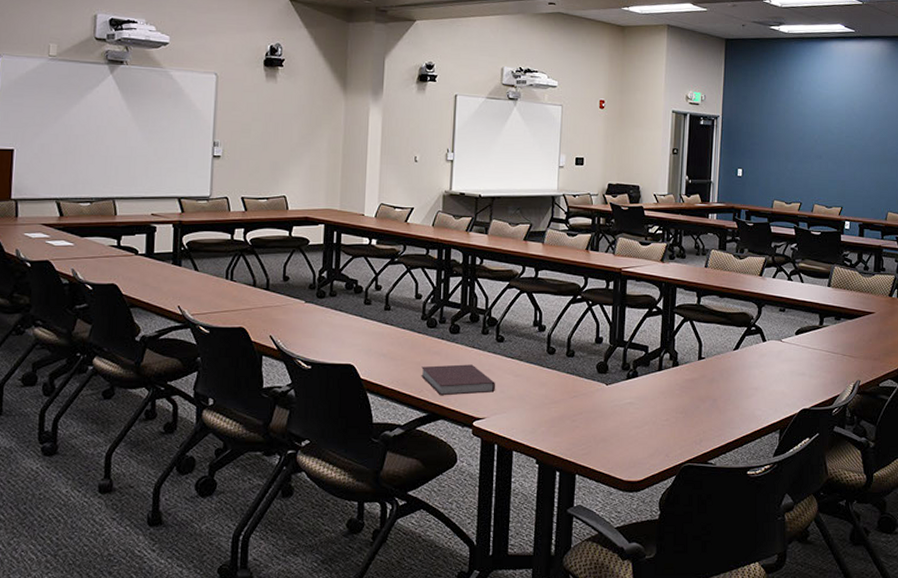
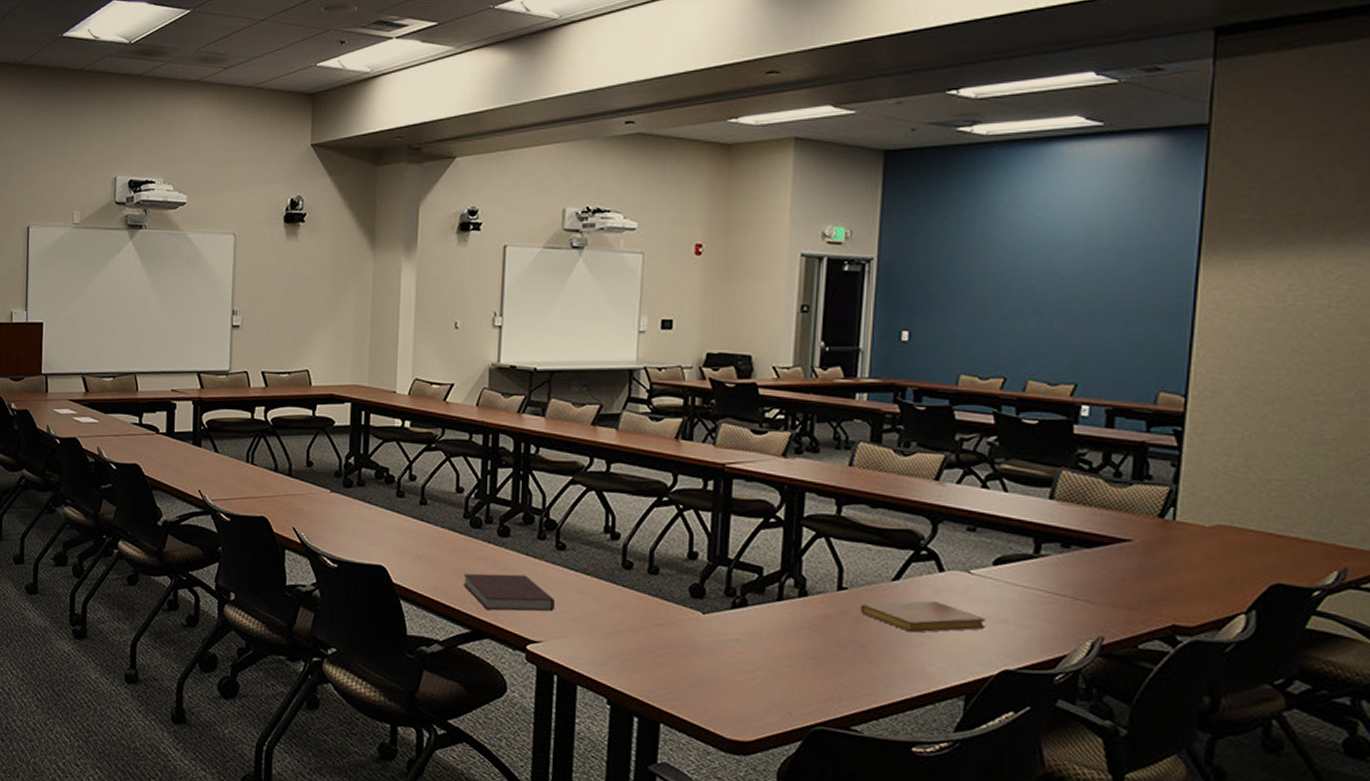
notebook: none [714,363,792,387] -> present [861,600,986,633]

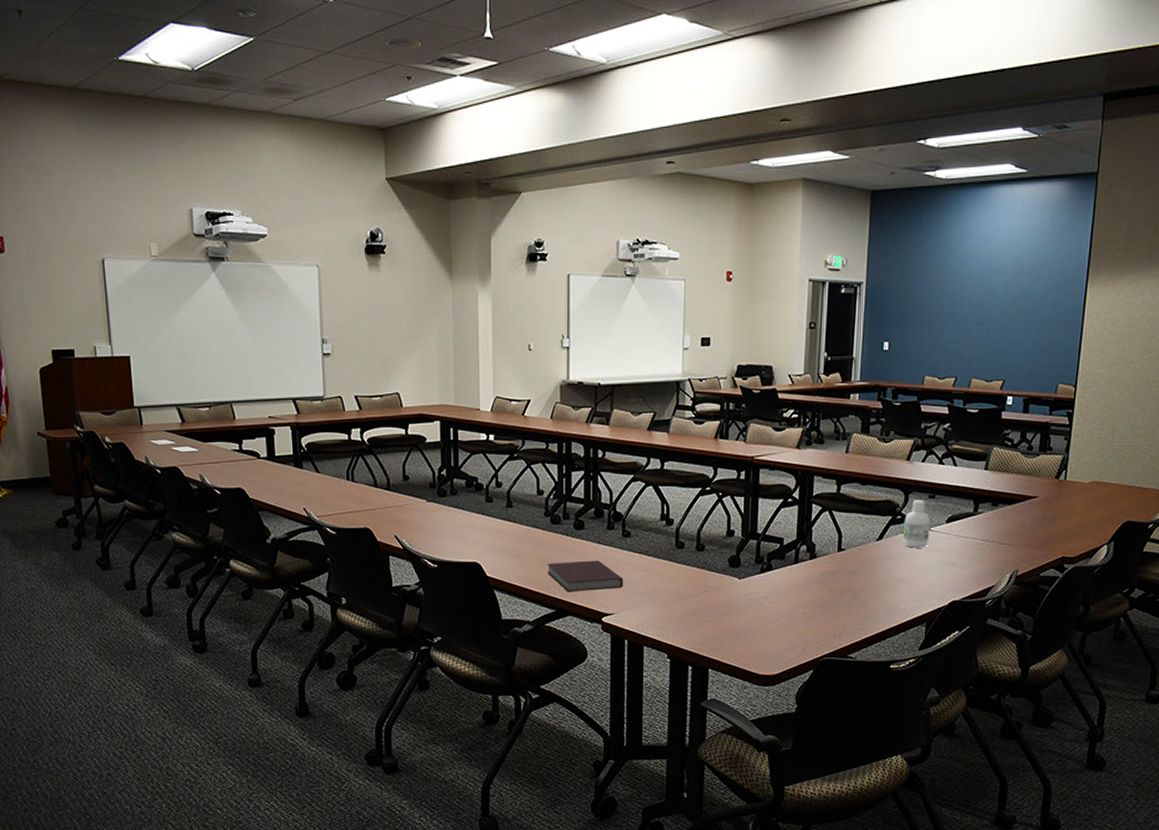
notebook: present [861,600,986,633] -> none [854,553,941,579]
bottle: none [929,532,969,596] -> present [902,500,930,548]

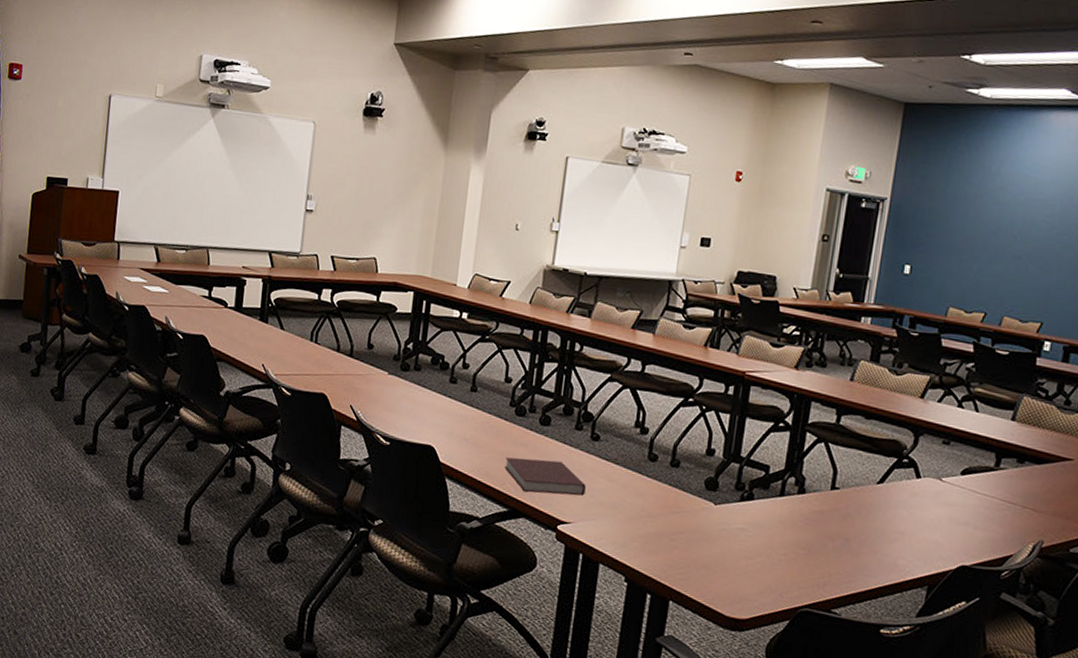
bottle: present [902,500,930,548] -> none [907,443,942,500]

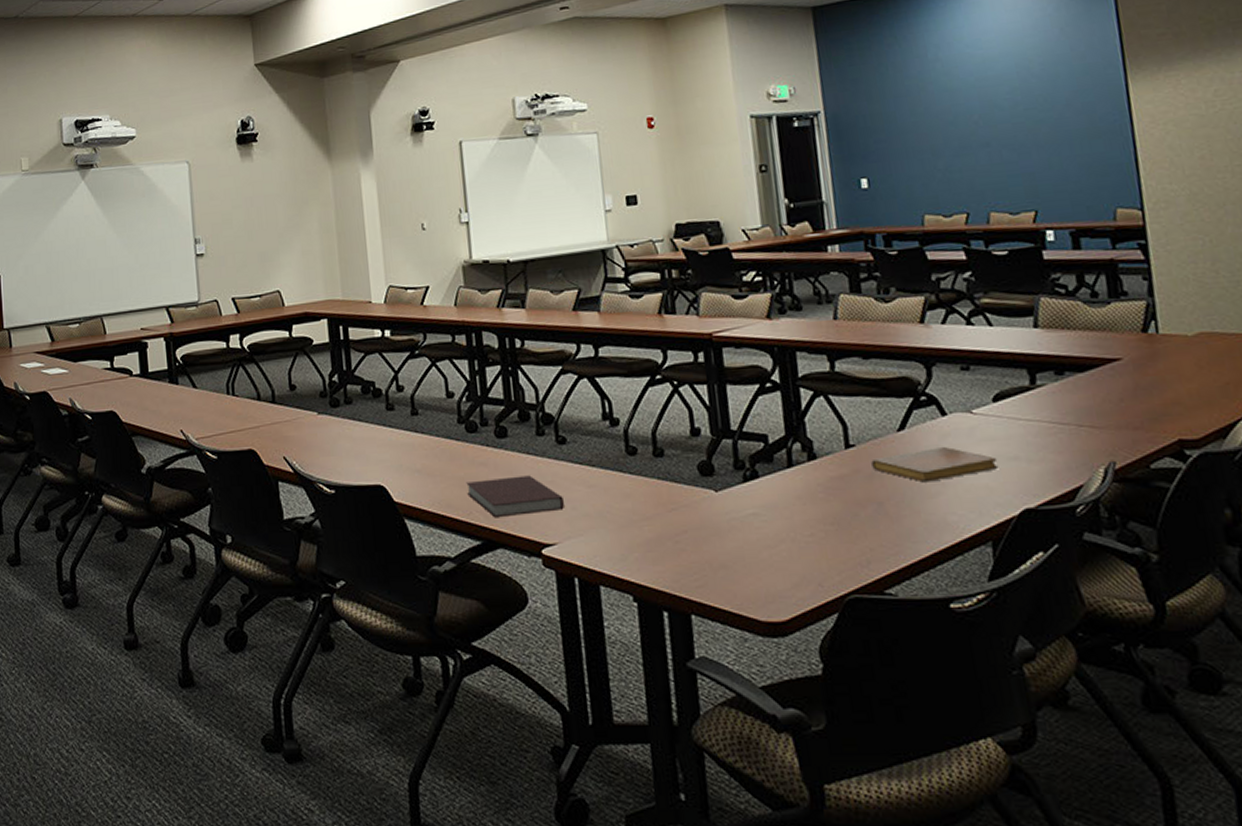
notebook: none [849,502,951,530] -> present [871,446,999,483]

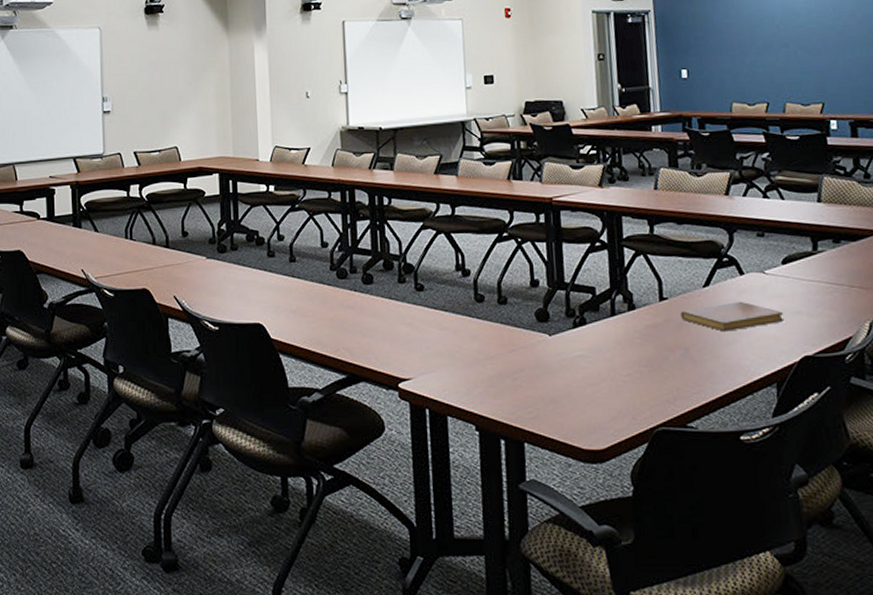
notebook: present [466,475,565,518] -> none [335,318,421,355]

